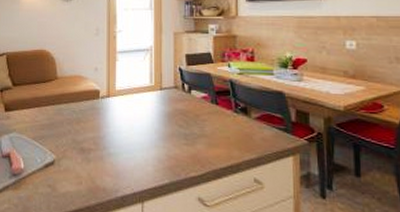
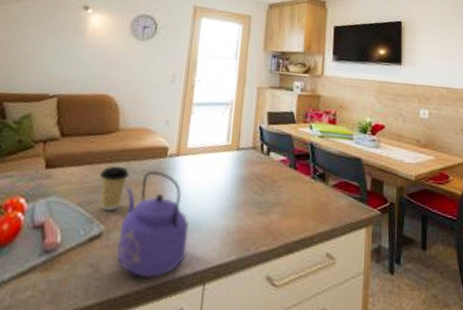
coffee cup: none [47,107,70,144] -> present [100,166,129,211]
kettle: none [68,110,125,197] -> present [116,170,189,279]

